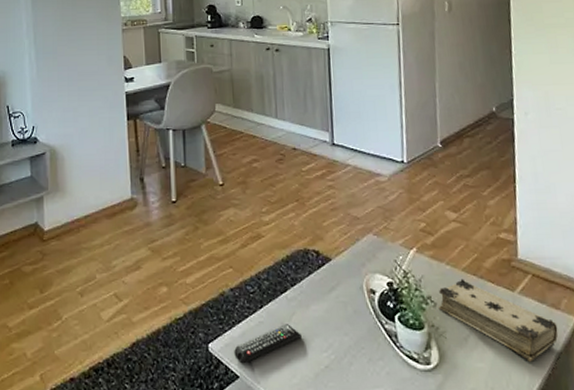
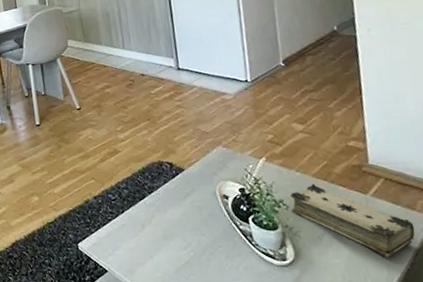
remote control: present [234,324,302,364] -> none [101,226,162,260]

